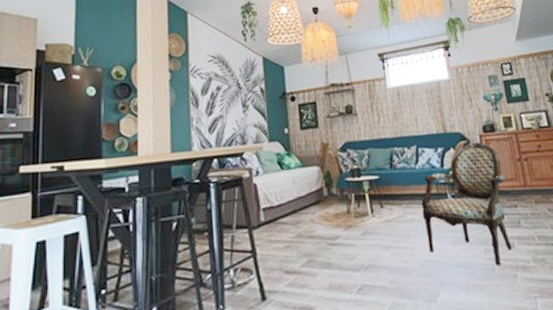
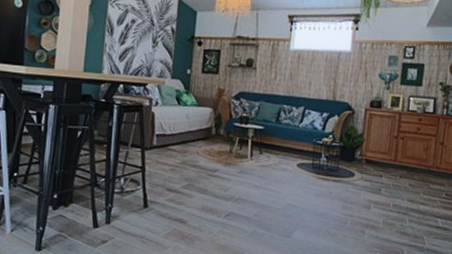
armchair: present [421,142,513,267] -> none [294,114,379,222]

